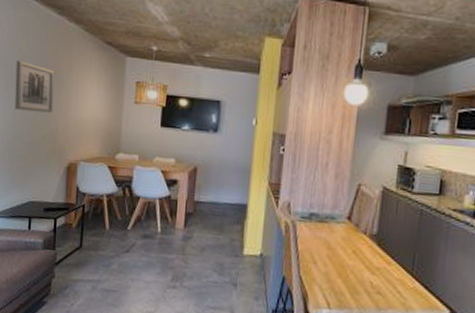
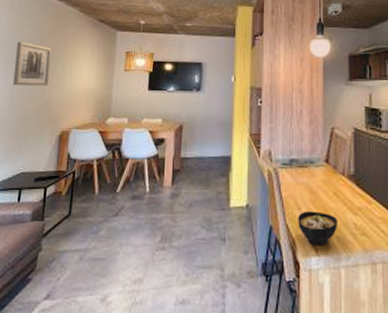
bowl: none [312,265,355,300] -> present [298,210,339,246]

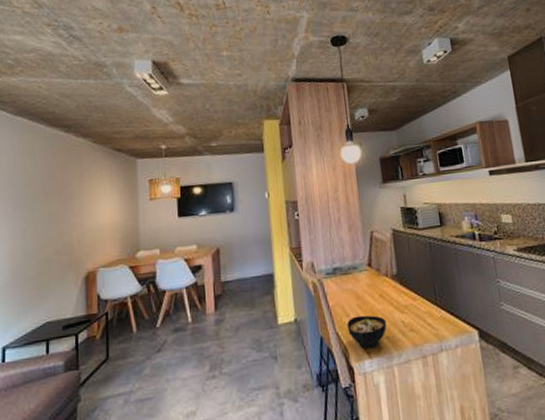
wall art: present [13,41,52,86] -> none [23,181,66,231]

